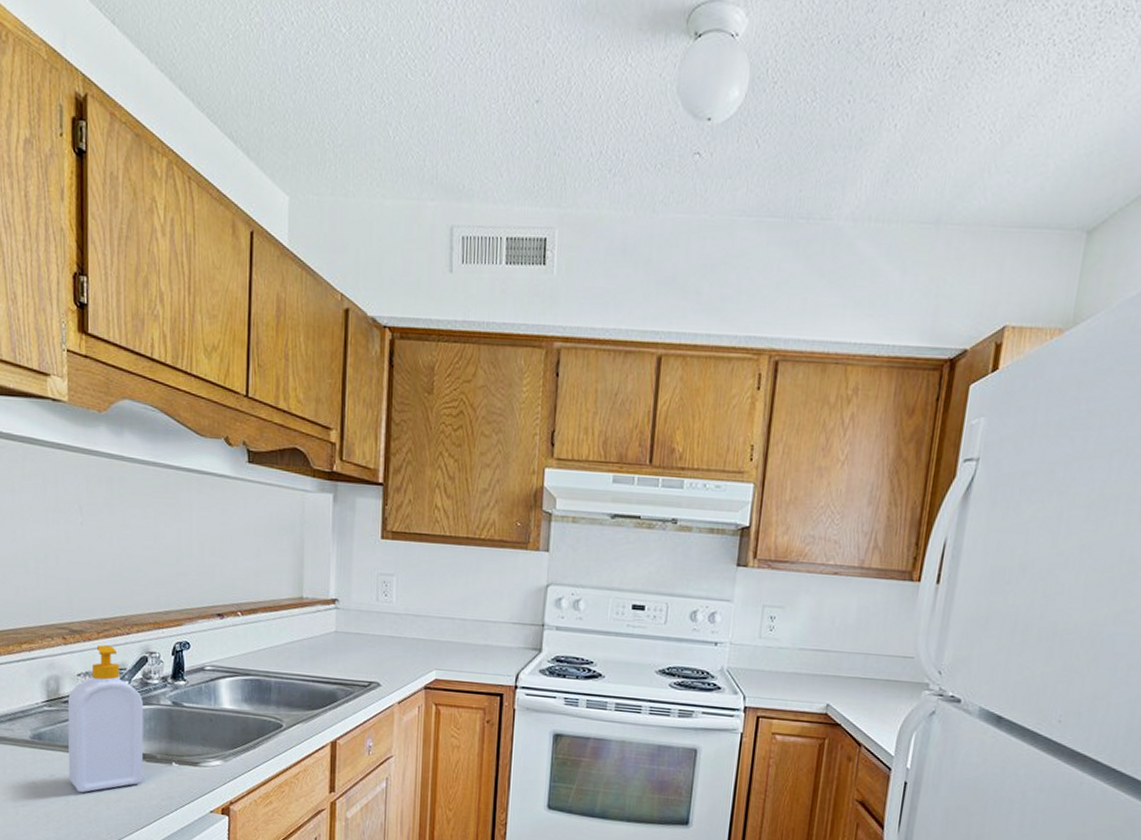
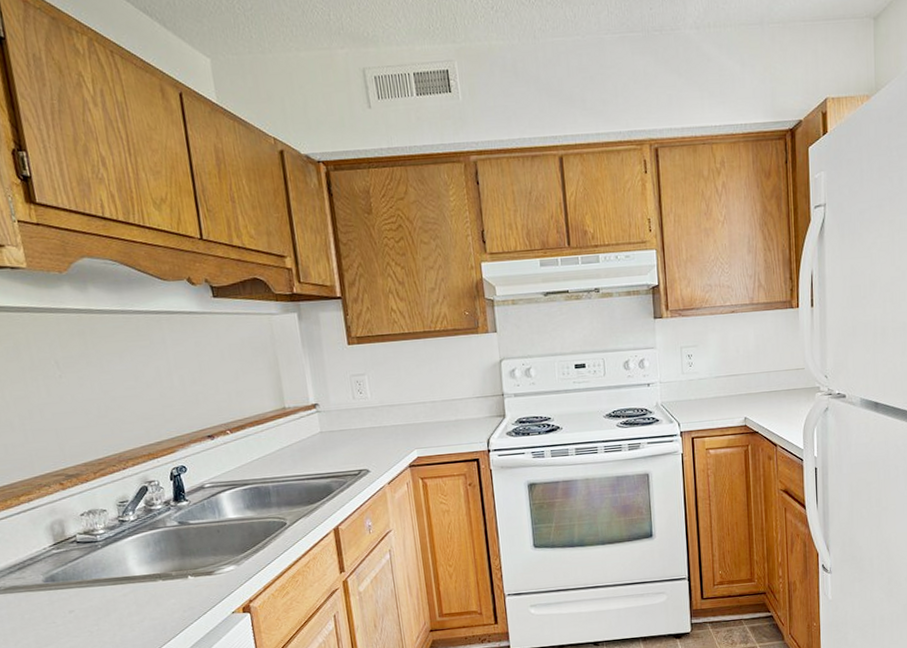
soap bottle: present [67,644,144,792] -> none [75,482,162,621]

